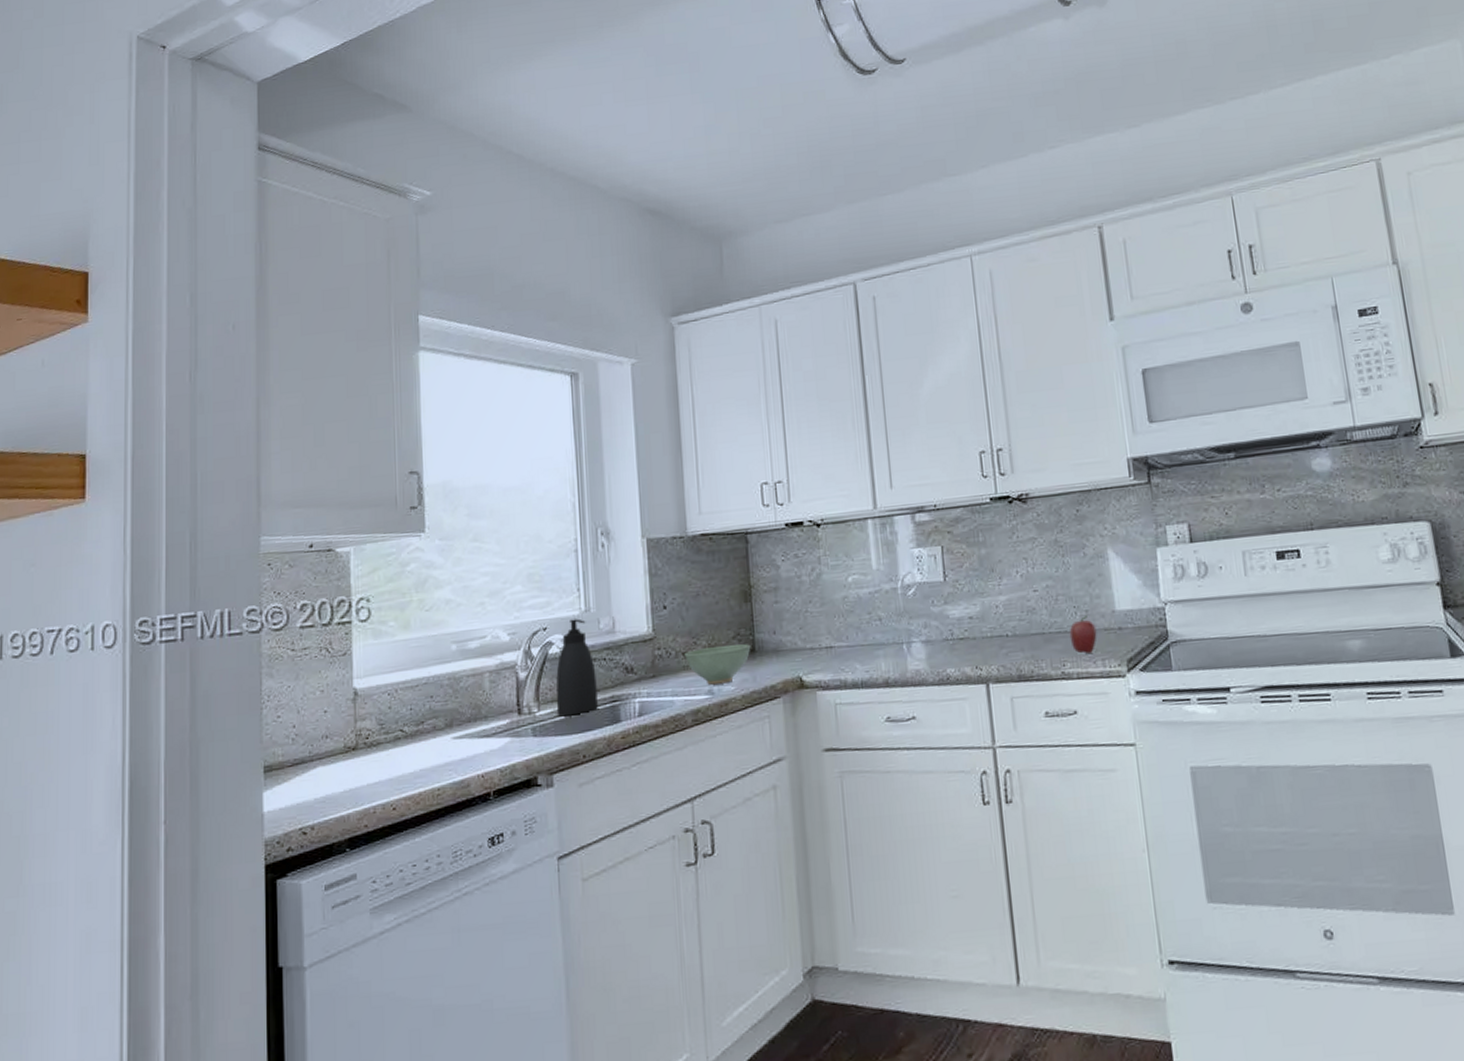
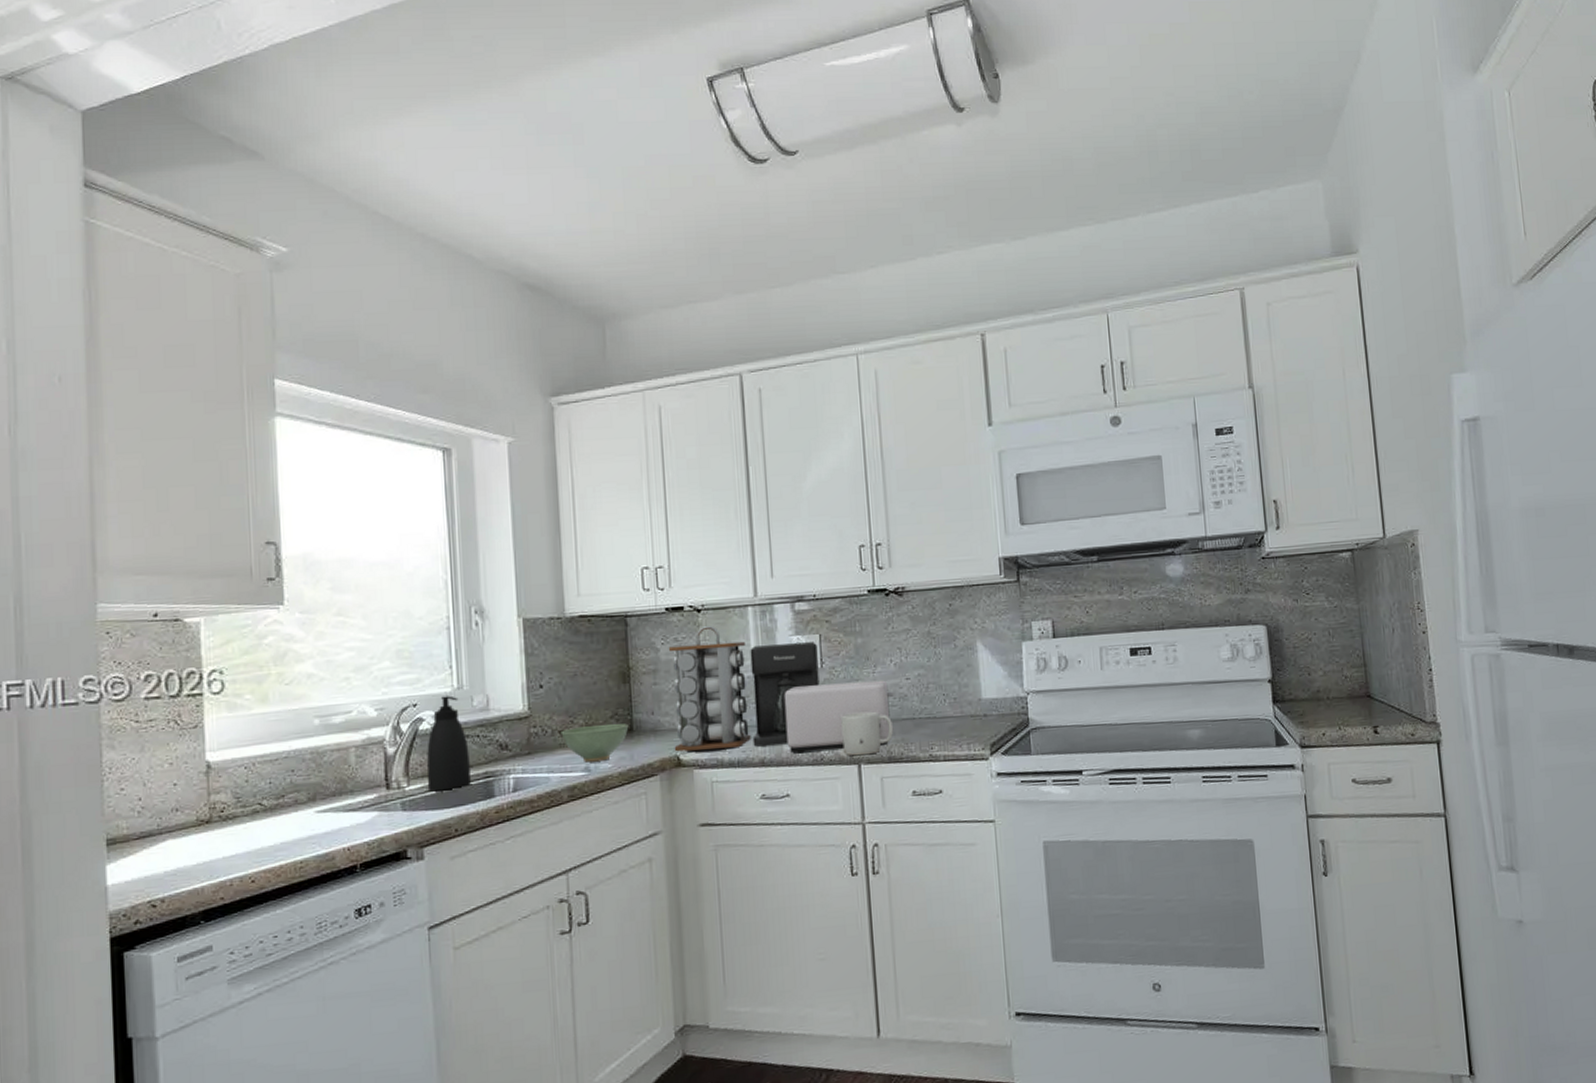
spice rack: none [788,539,874,673] -> present [668,625,751,752]
coffee maker: none [871,554,943,667] -> present [750,642,820,748]
toaster: none [906,592,1022,673] -> present [784,680,894,754]
mug: none [965,626,1023,675] -> present [839,711,894,756]
fruit: present [1069,616,1097,654] -> none [938,703,964,738]

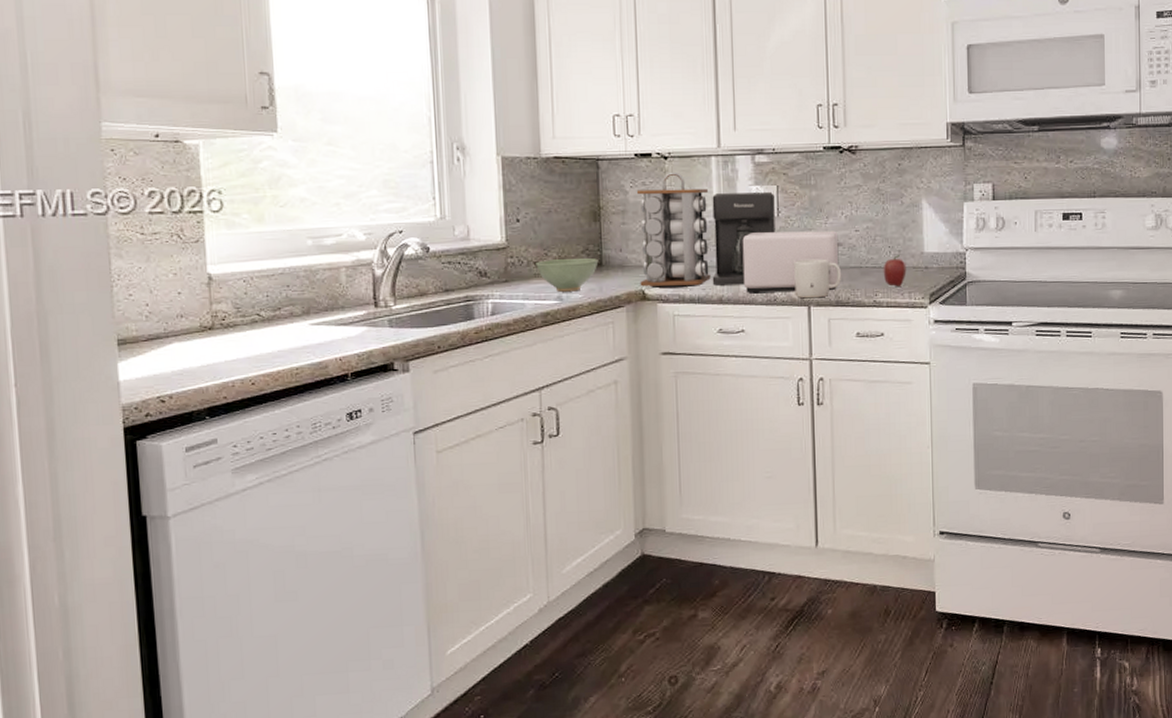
soap dispenser: present [426,695,471,792] -> none [411,225,452,311]
fruit: none [938,703,964,738] -> present [883,255,907,287]

